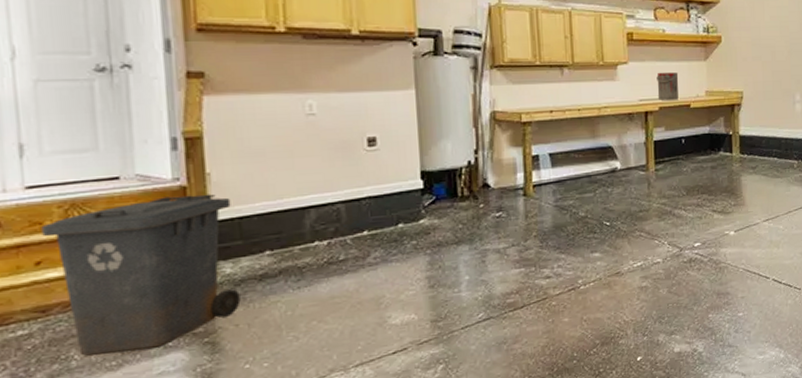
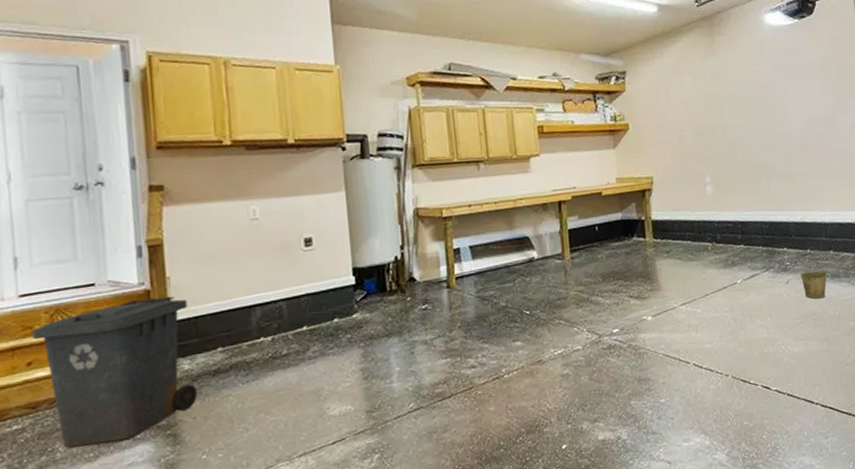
paint can: present [656,72,679,100] -> none [568,162,590,190]

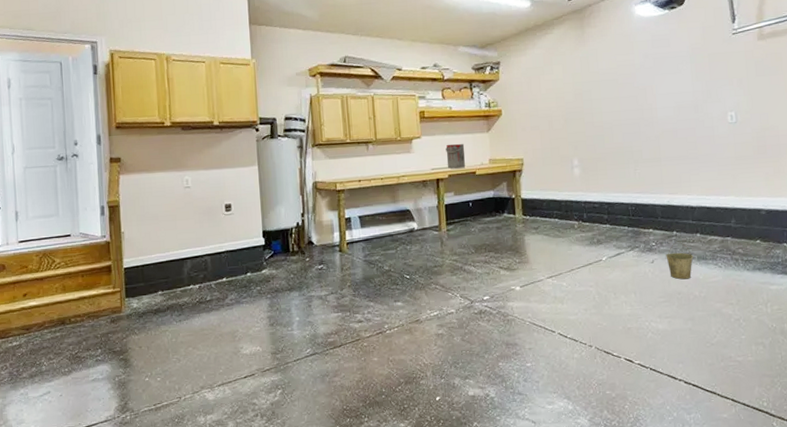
recycling bin: present [32,296,198,448] -> none [27,247,143,363]
paint can: none [568,162,590,190] -> present [446,144,465,169]

